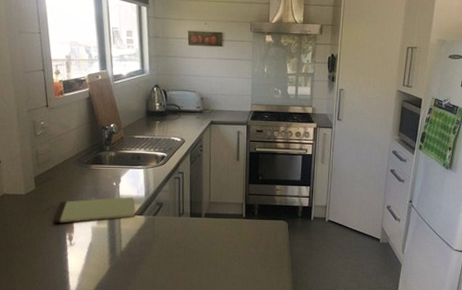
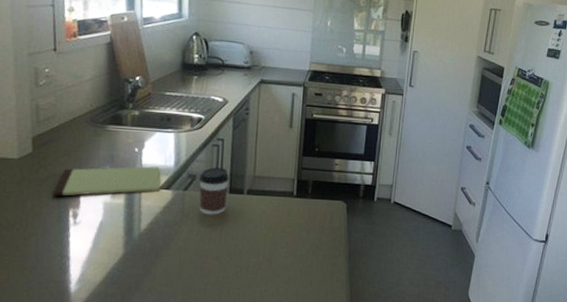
coffee cup: none [165,196,189,235] -> present [198,167,229,215]

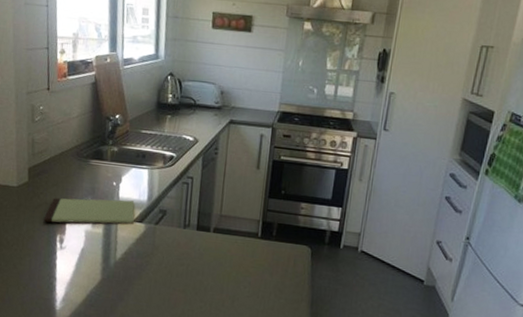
coffee cup: present [198,167,229,215] -> none [169,204,197,250]

